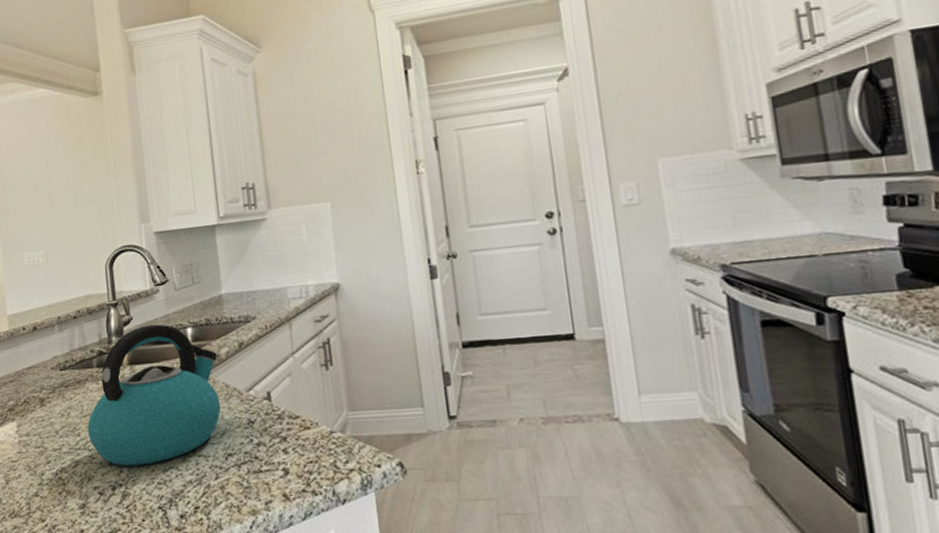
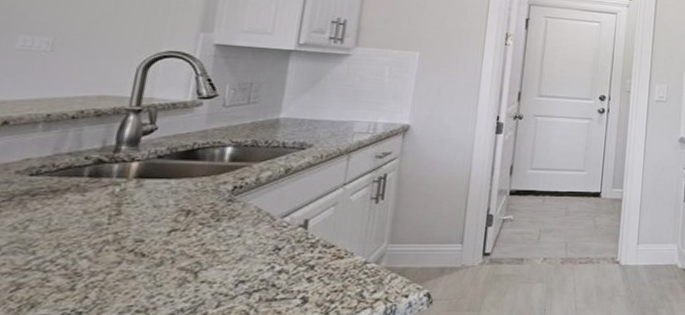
kettle: present [87,324,221,466] -> none [48,138,258,292]

